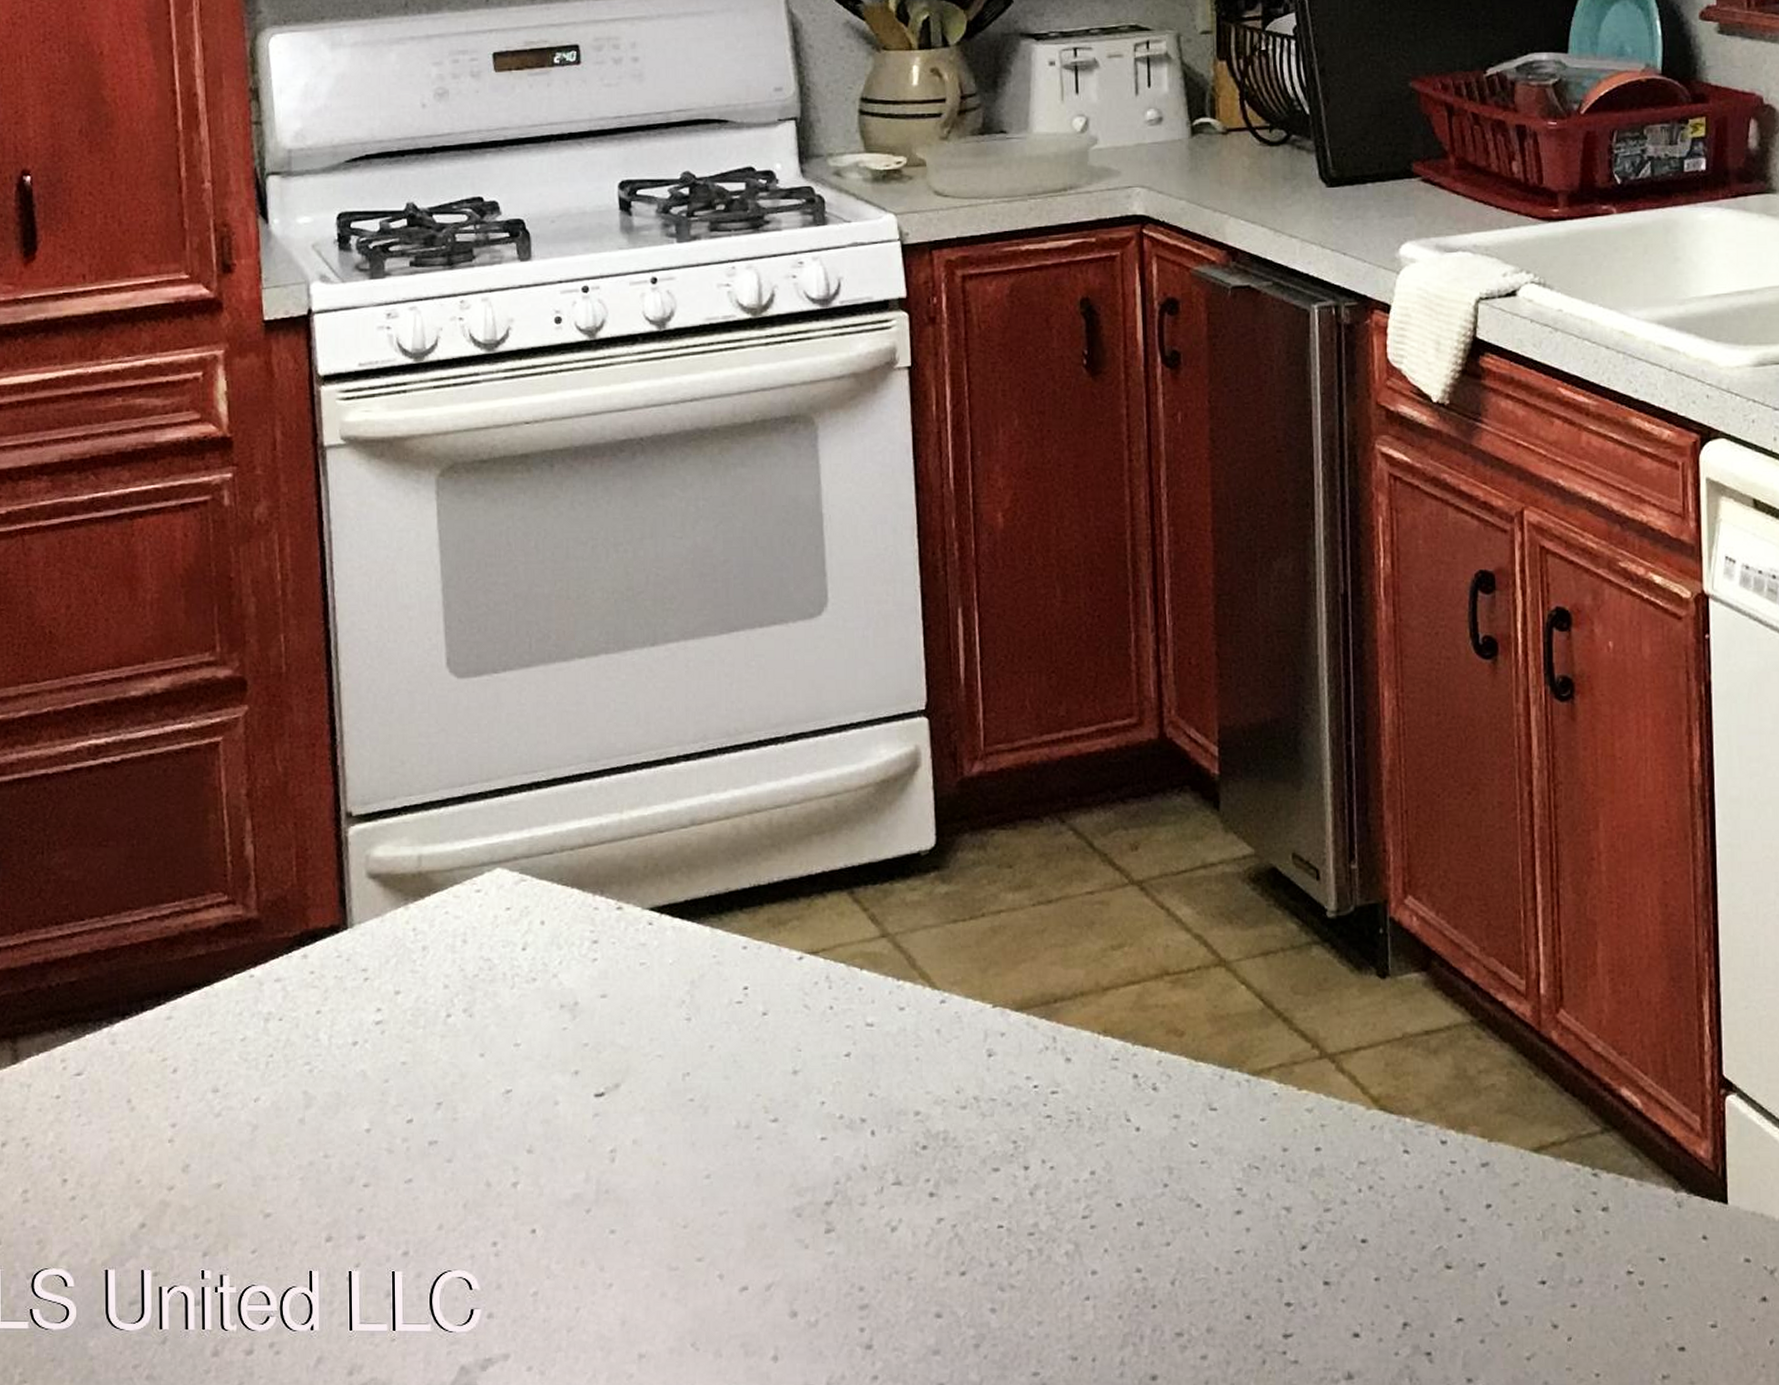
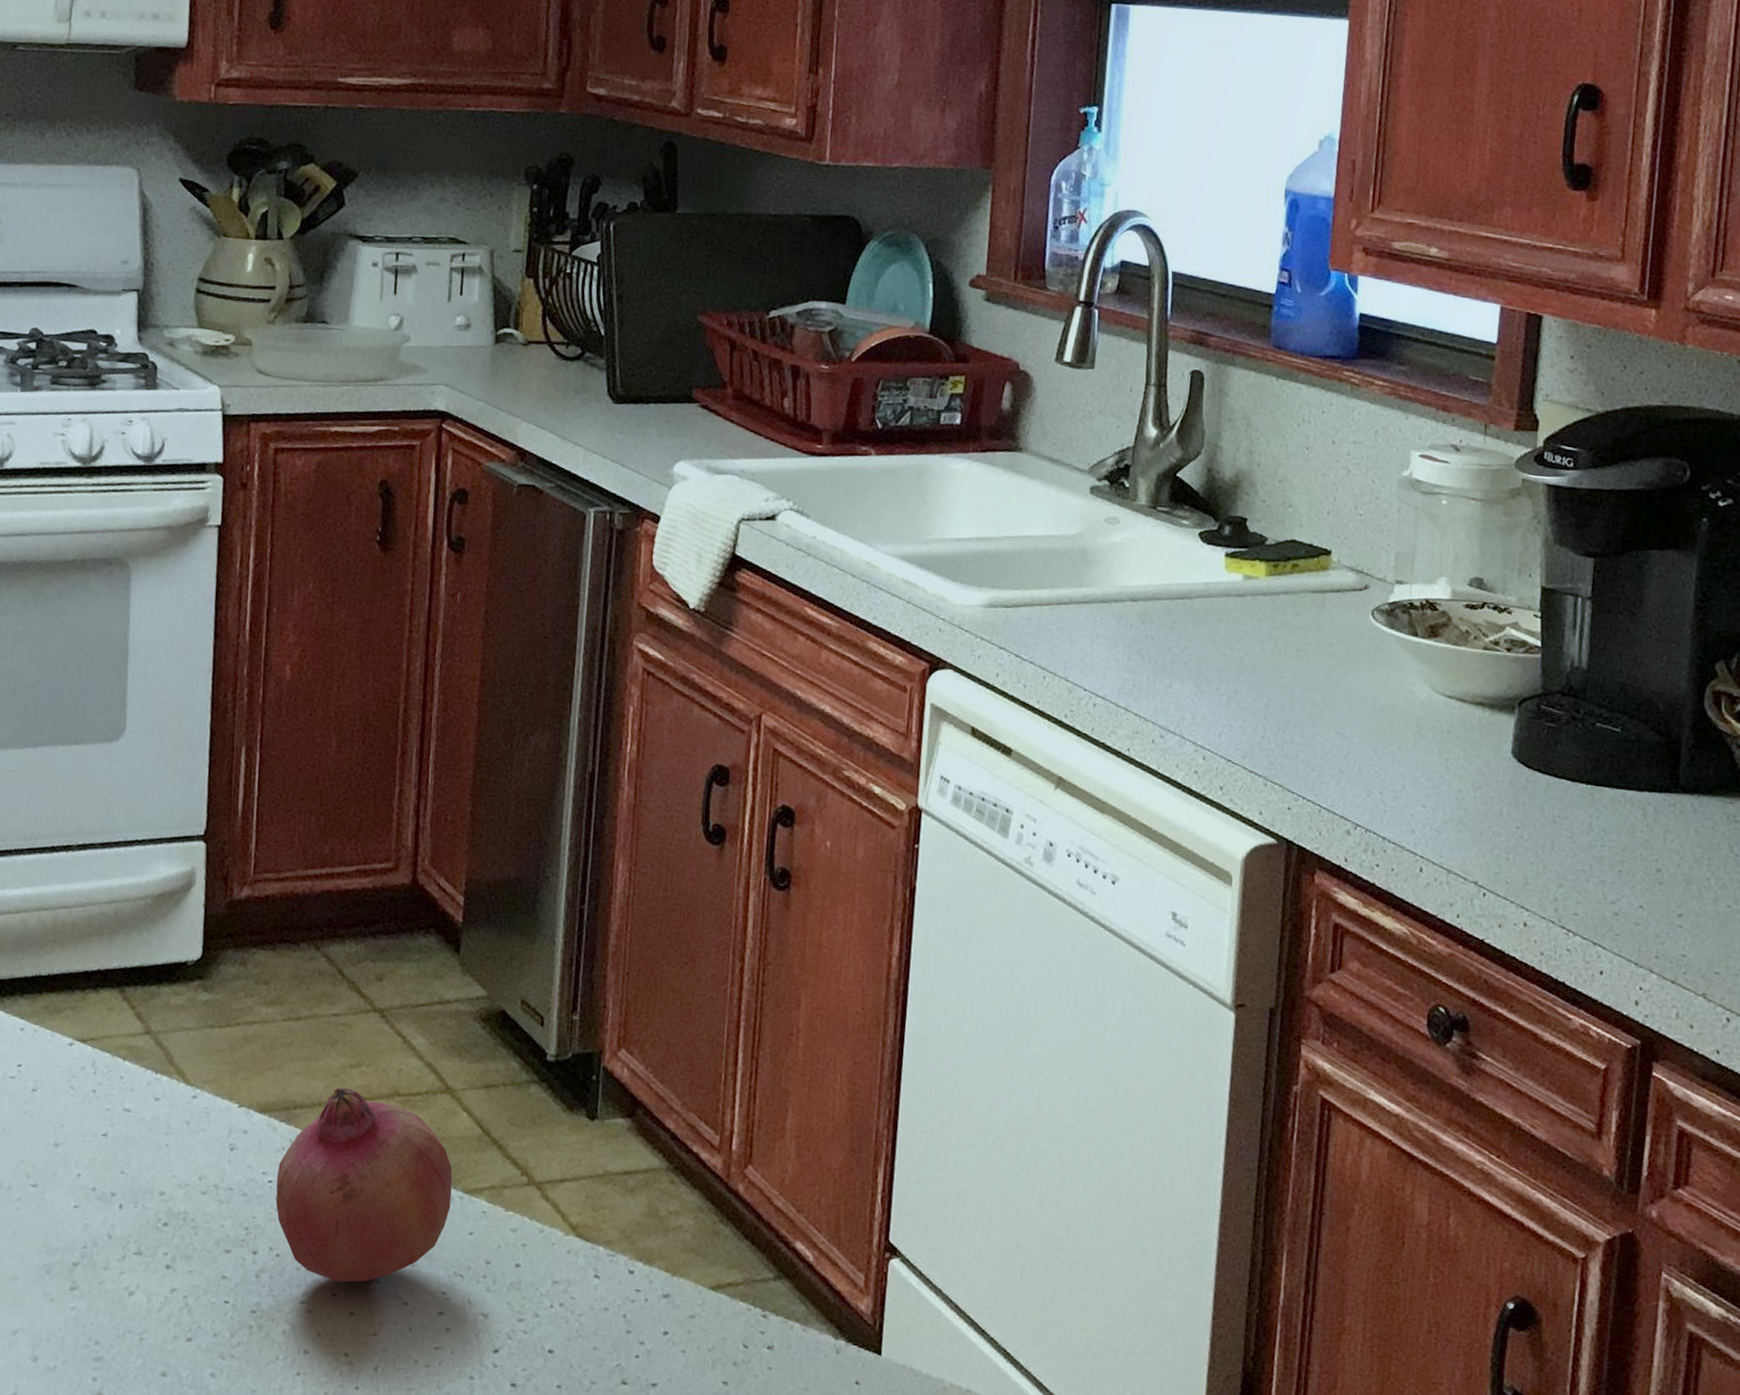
fruit: none [1042,973,1238,1190] -> present [275,1087,453,1282]

